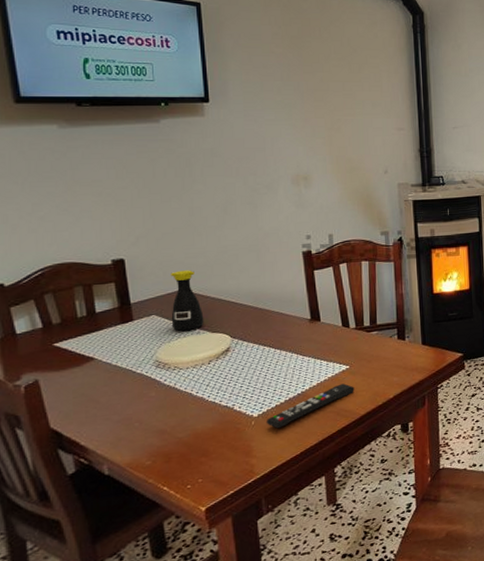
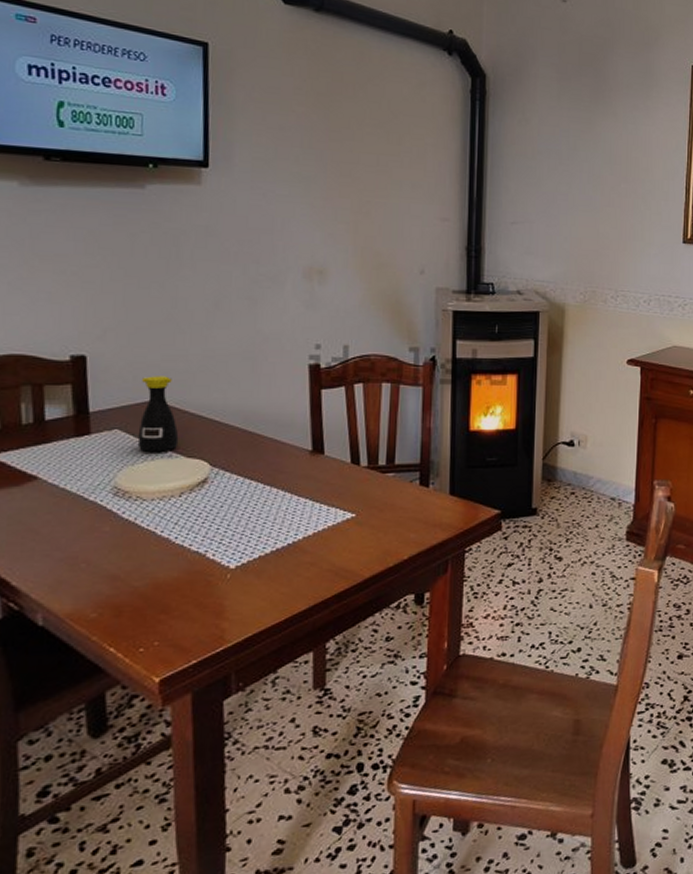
remote control: present [266,383,355,429] -> none [244,536,360,586]

